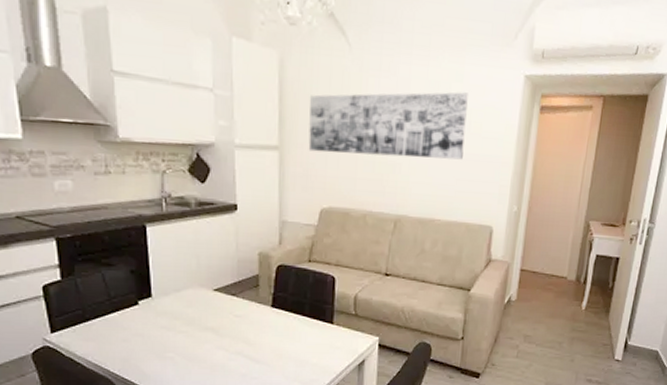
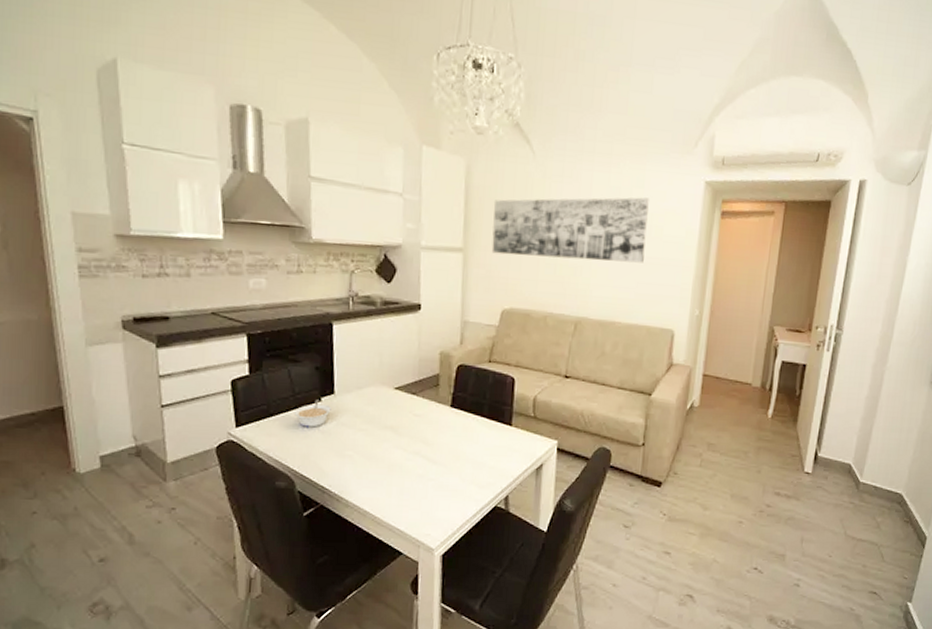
legume: none [110,303,149,331] -> present [293,399,331,428]

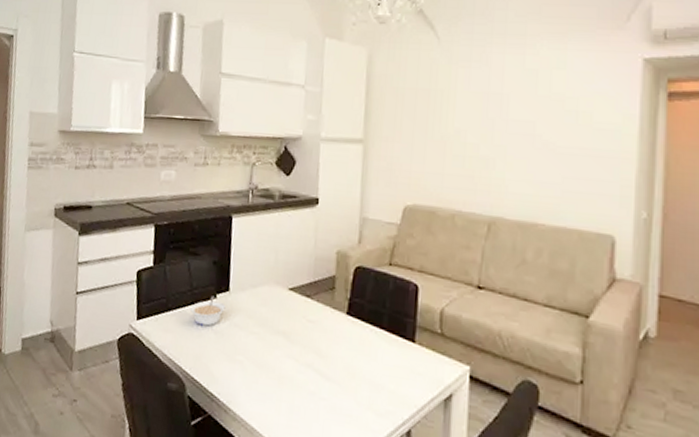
wall art: present [491,197,649,263] -> none [393,80,573,155]

